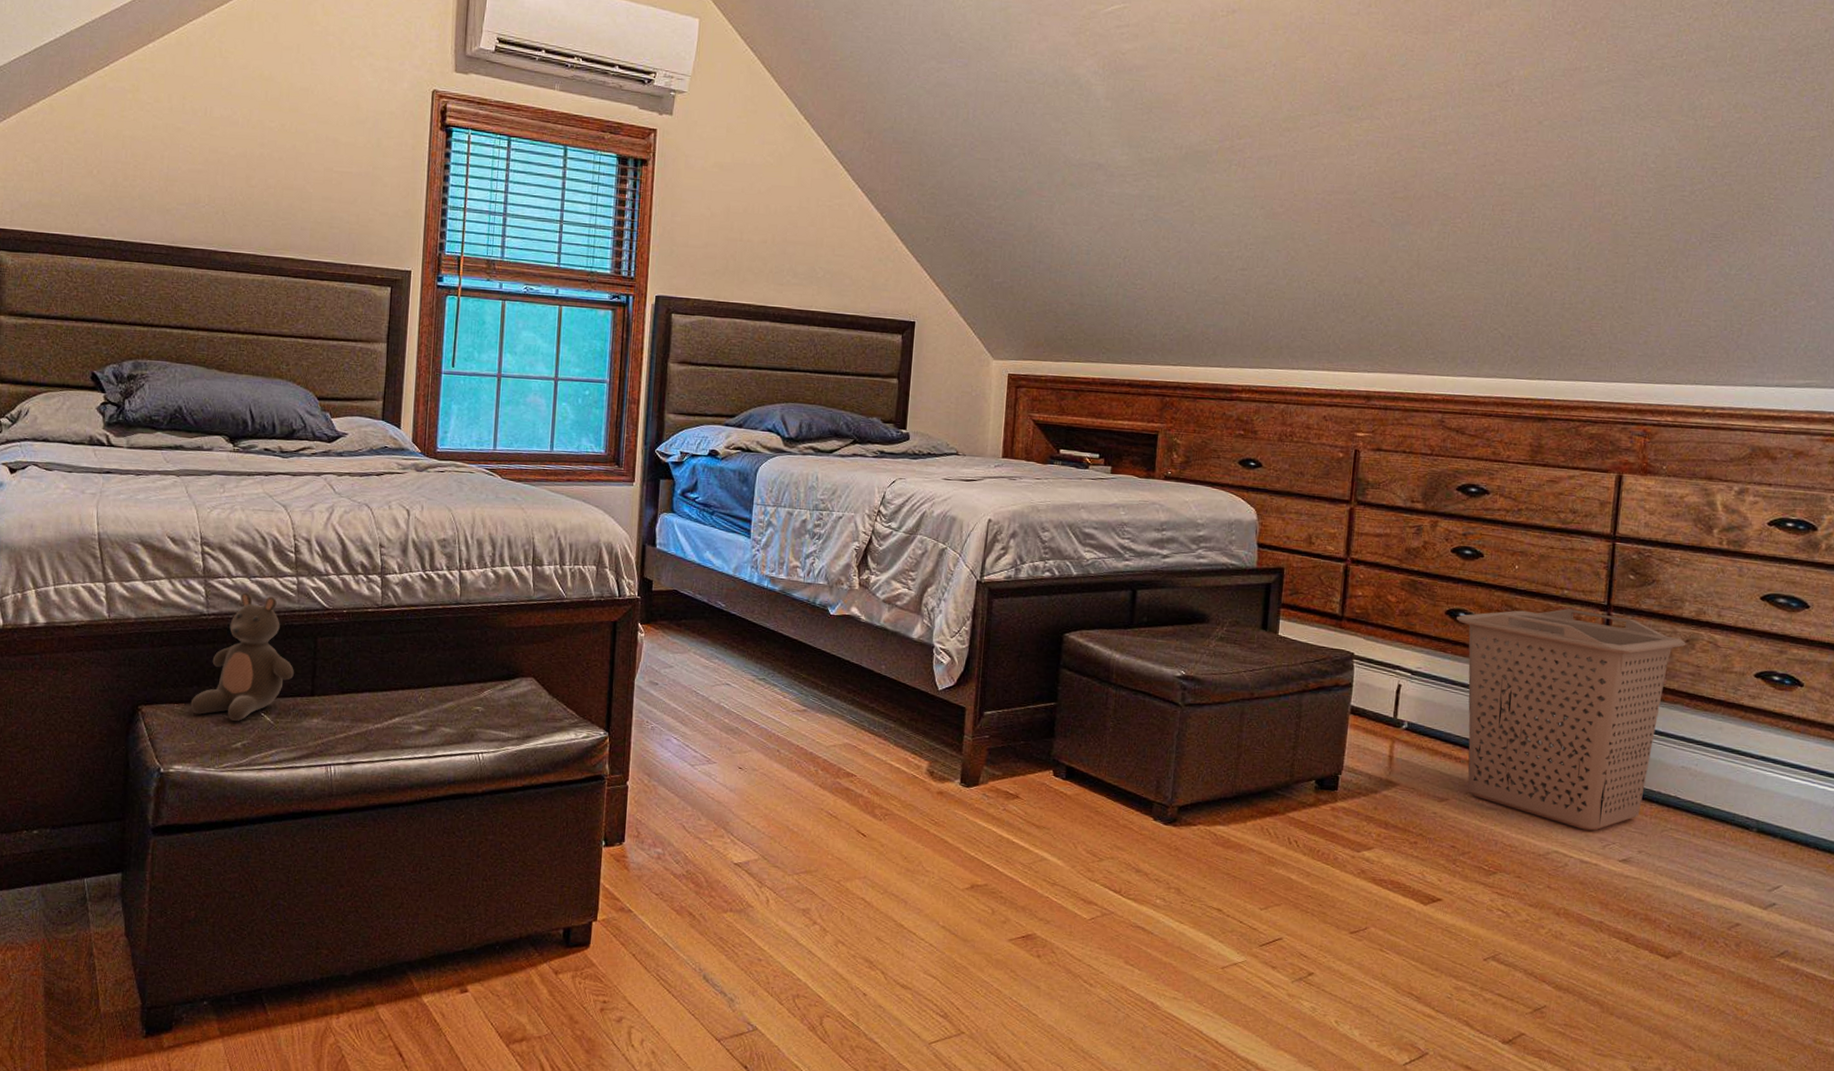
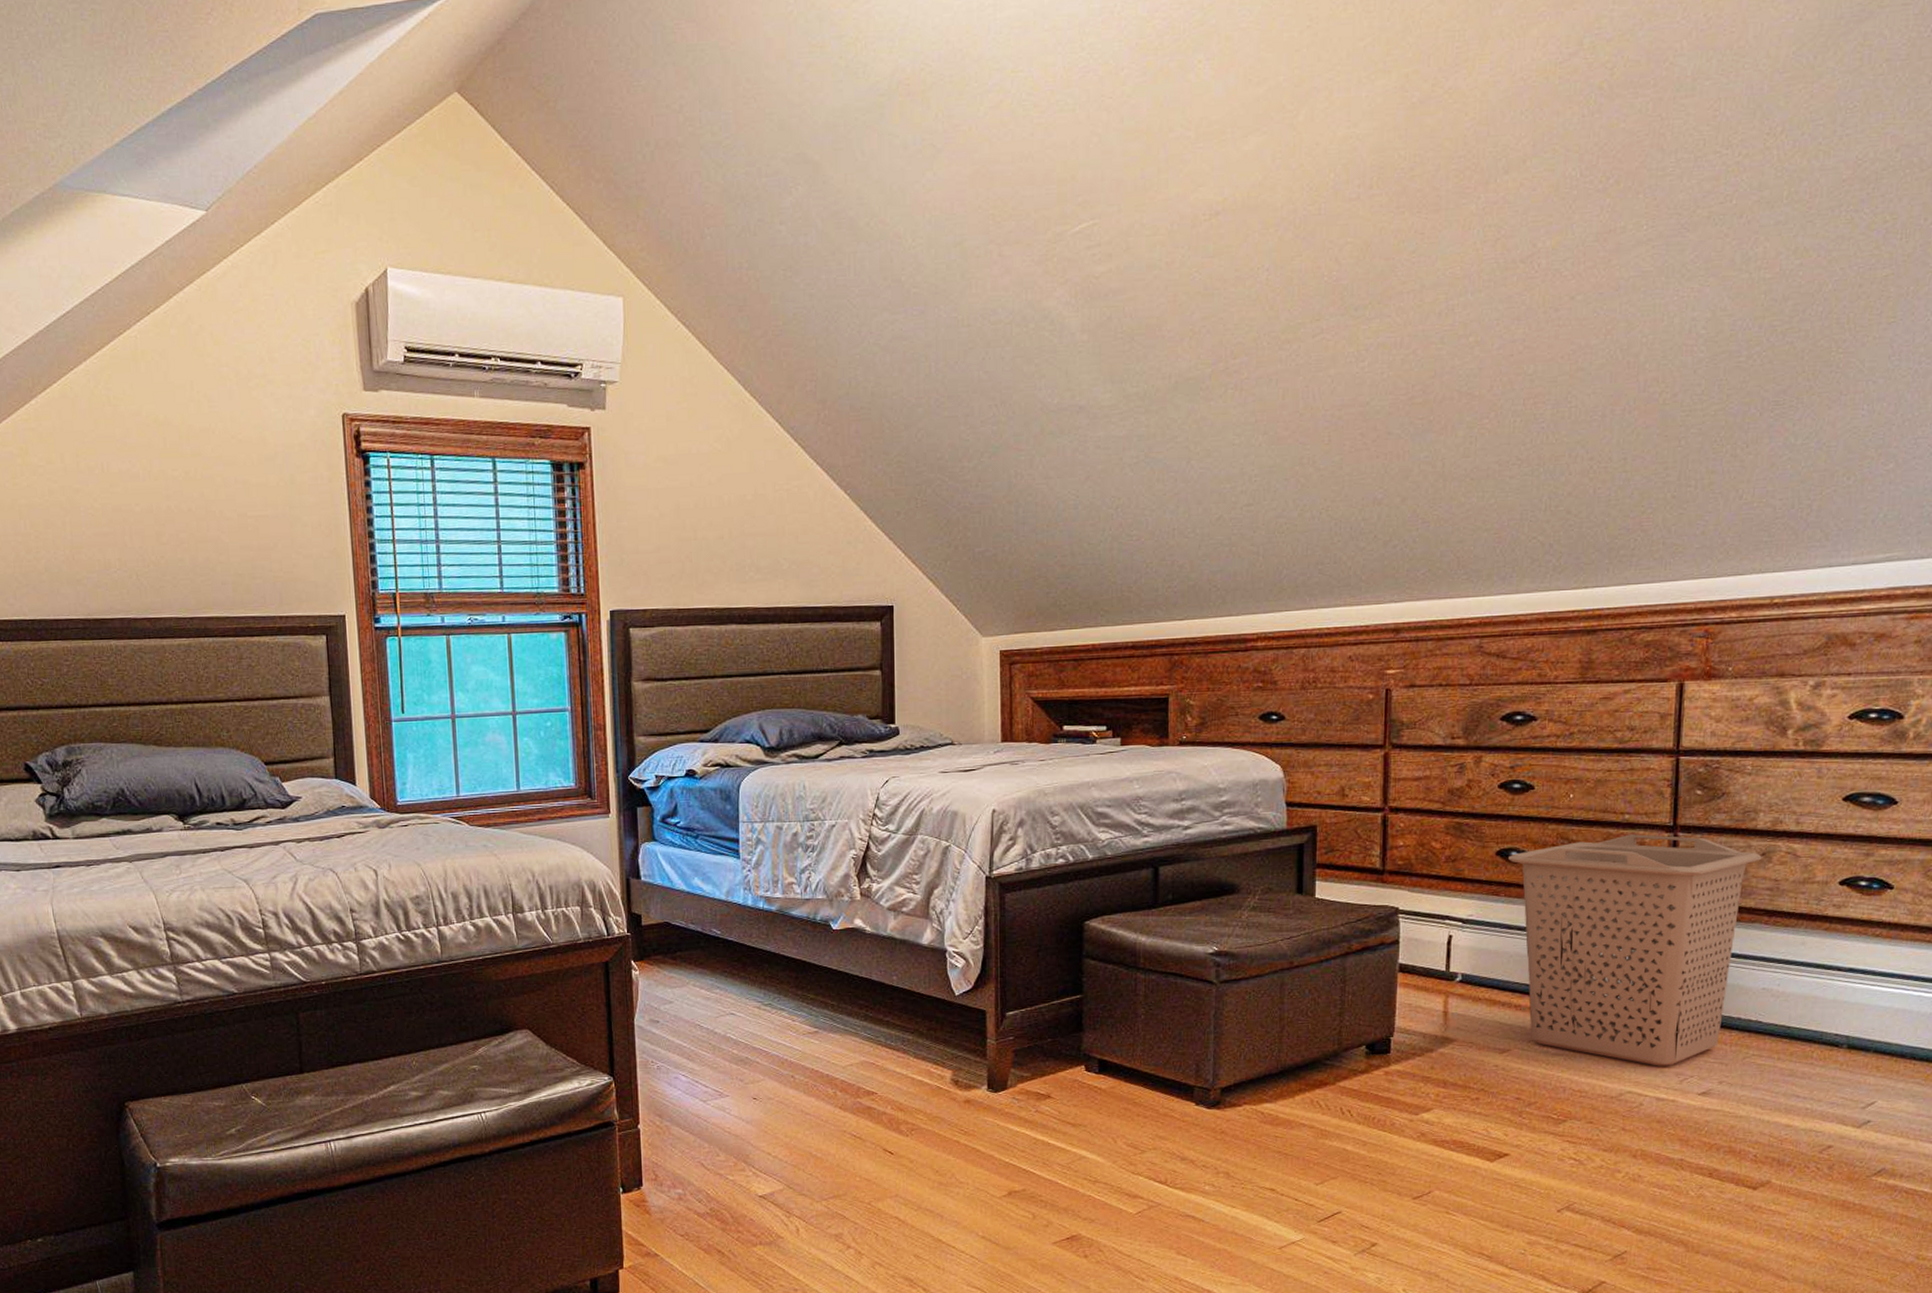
stuffed bear: present [190,592,294,721] -> none [177,975,280,1107]

